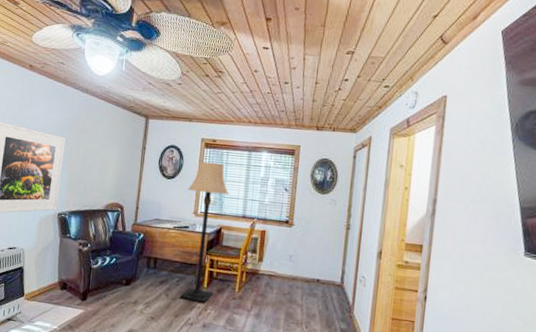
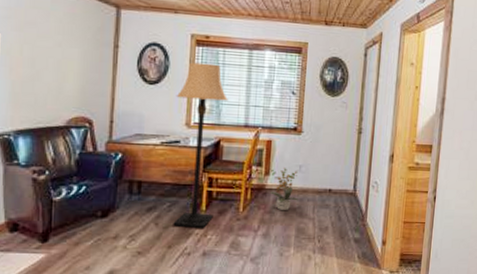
potted plant: none [262,256,288,296] -> present [269,168,298,211]

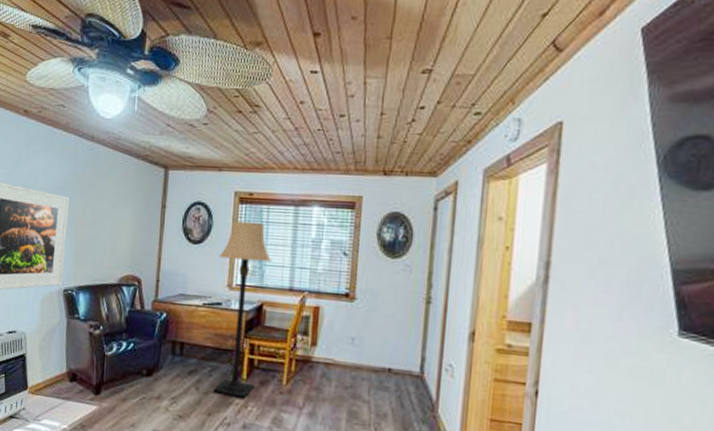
potted plant: present [269,168,298,211] -> none [316,339,350,389]

